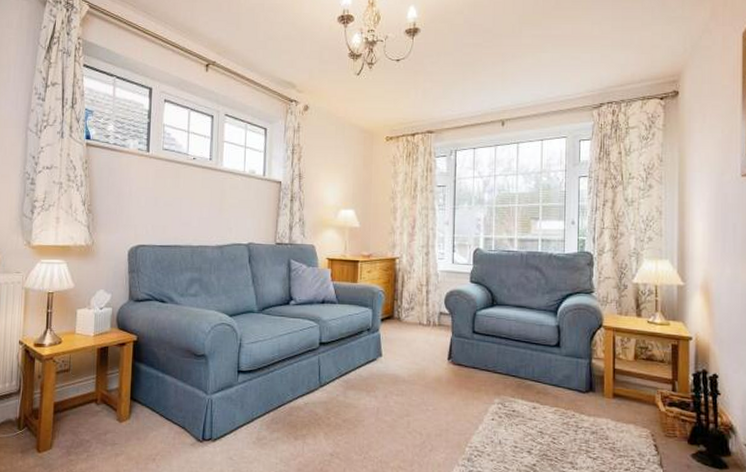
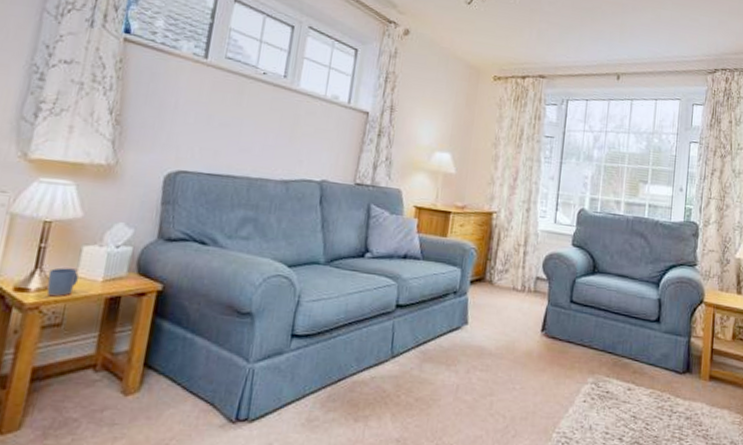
mug: none [56,327,77,350] -> present [46,267,79,297]

